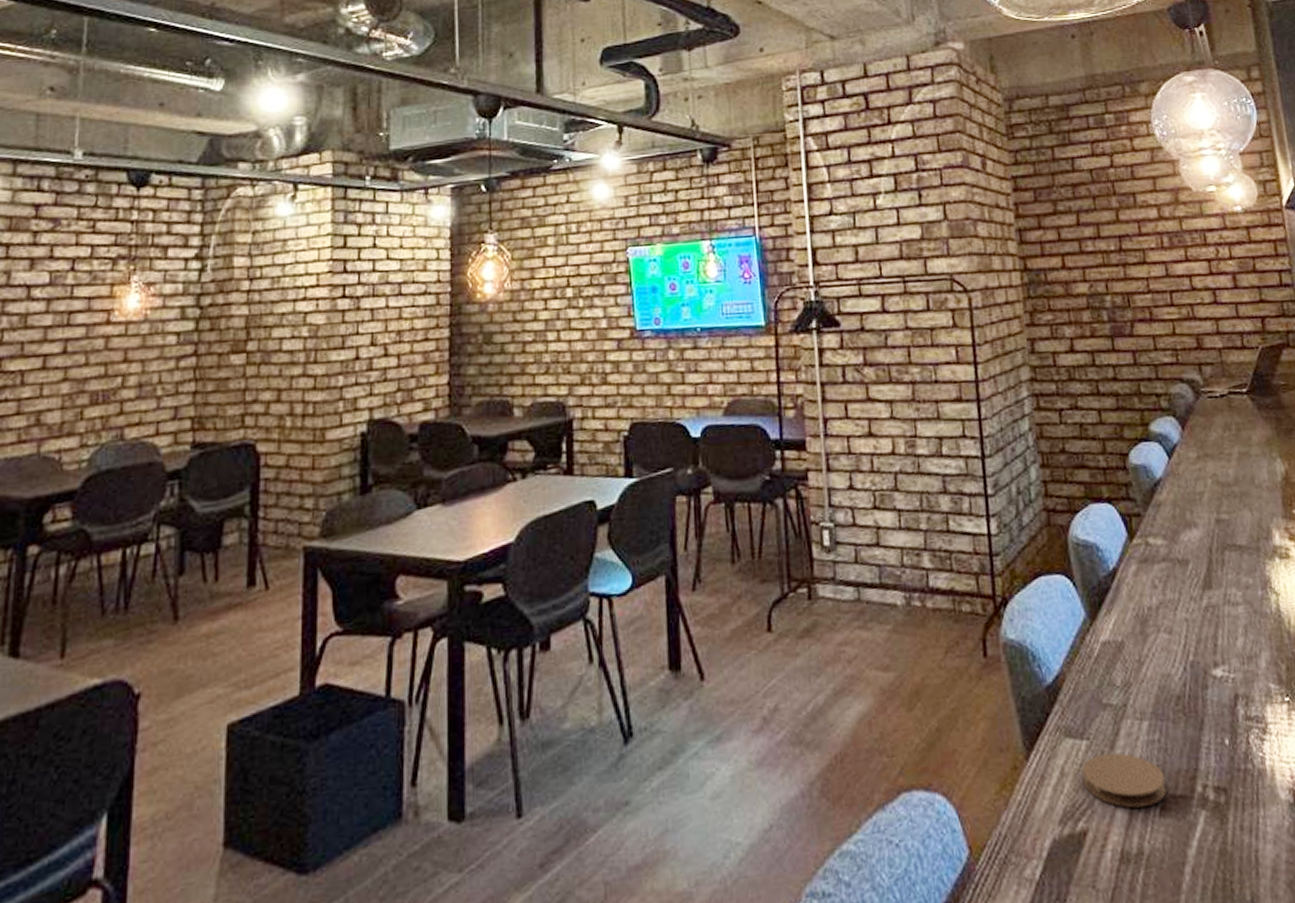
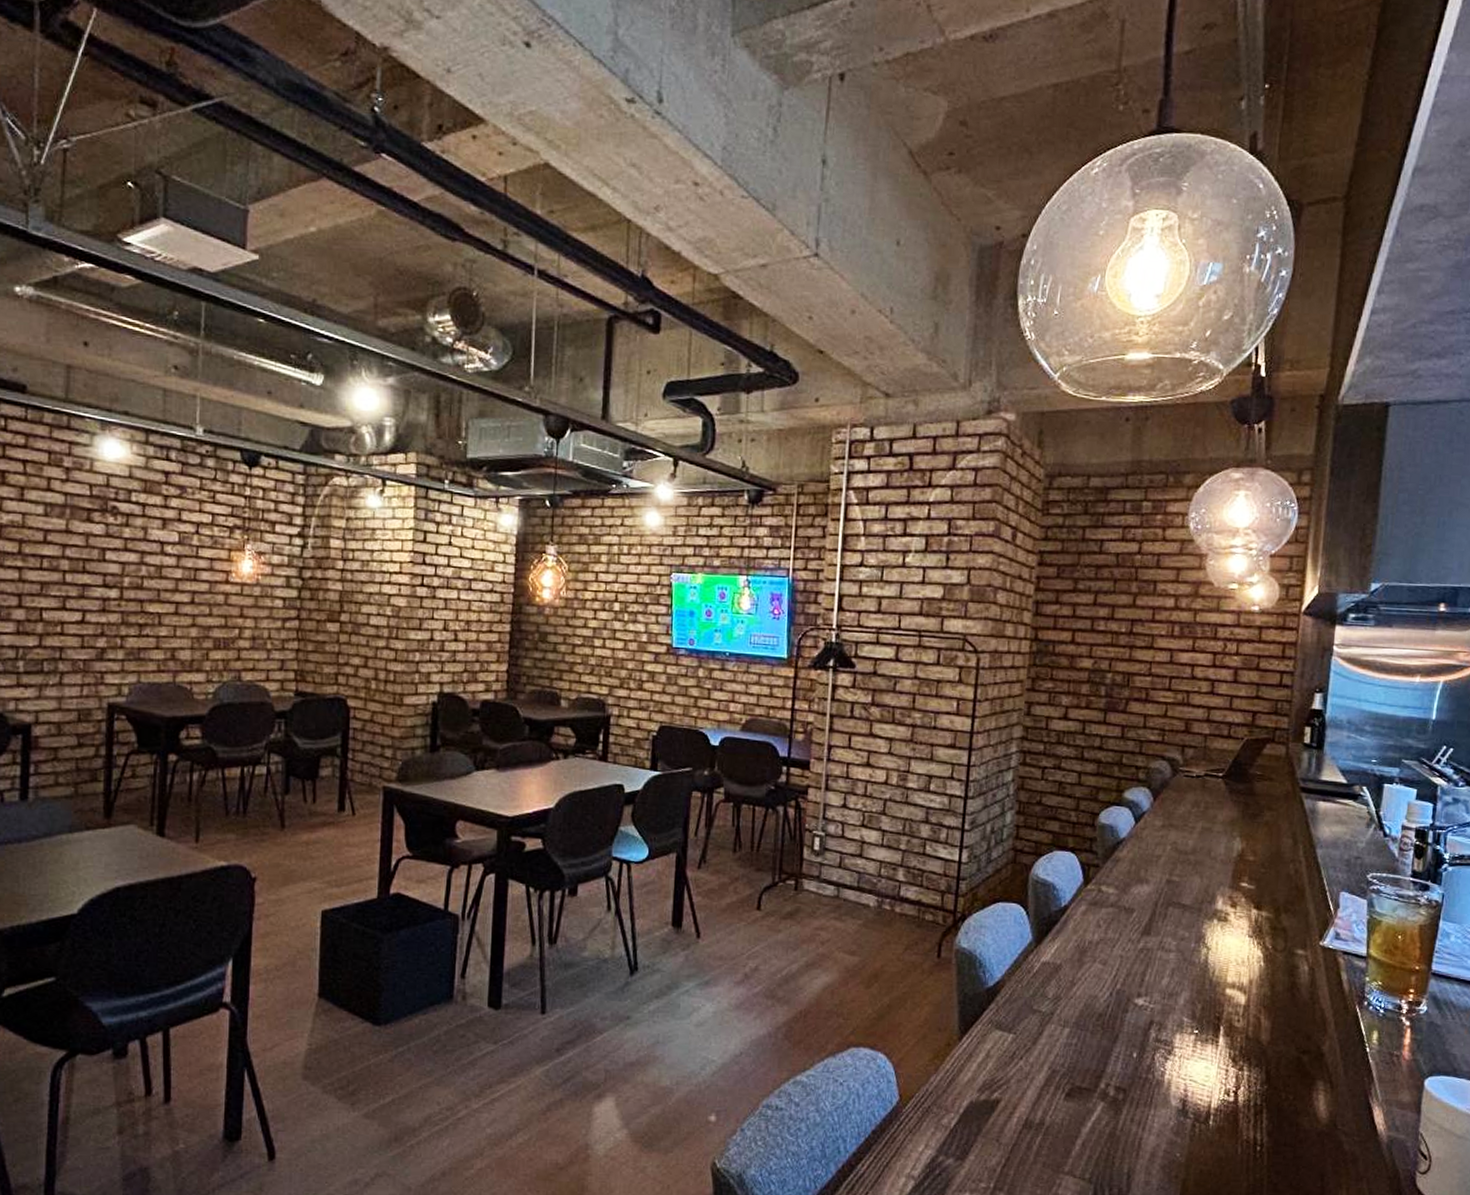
coaster: present [1082,753,1167,808] -> none [1004,1047,1075,1091]

